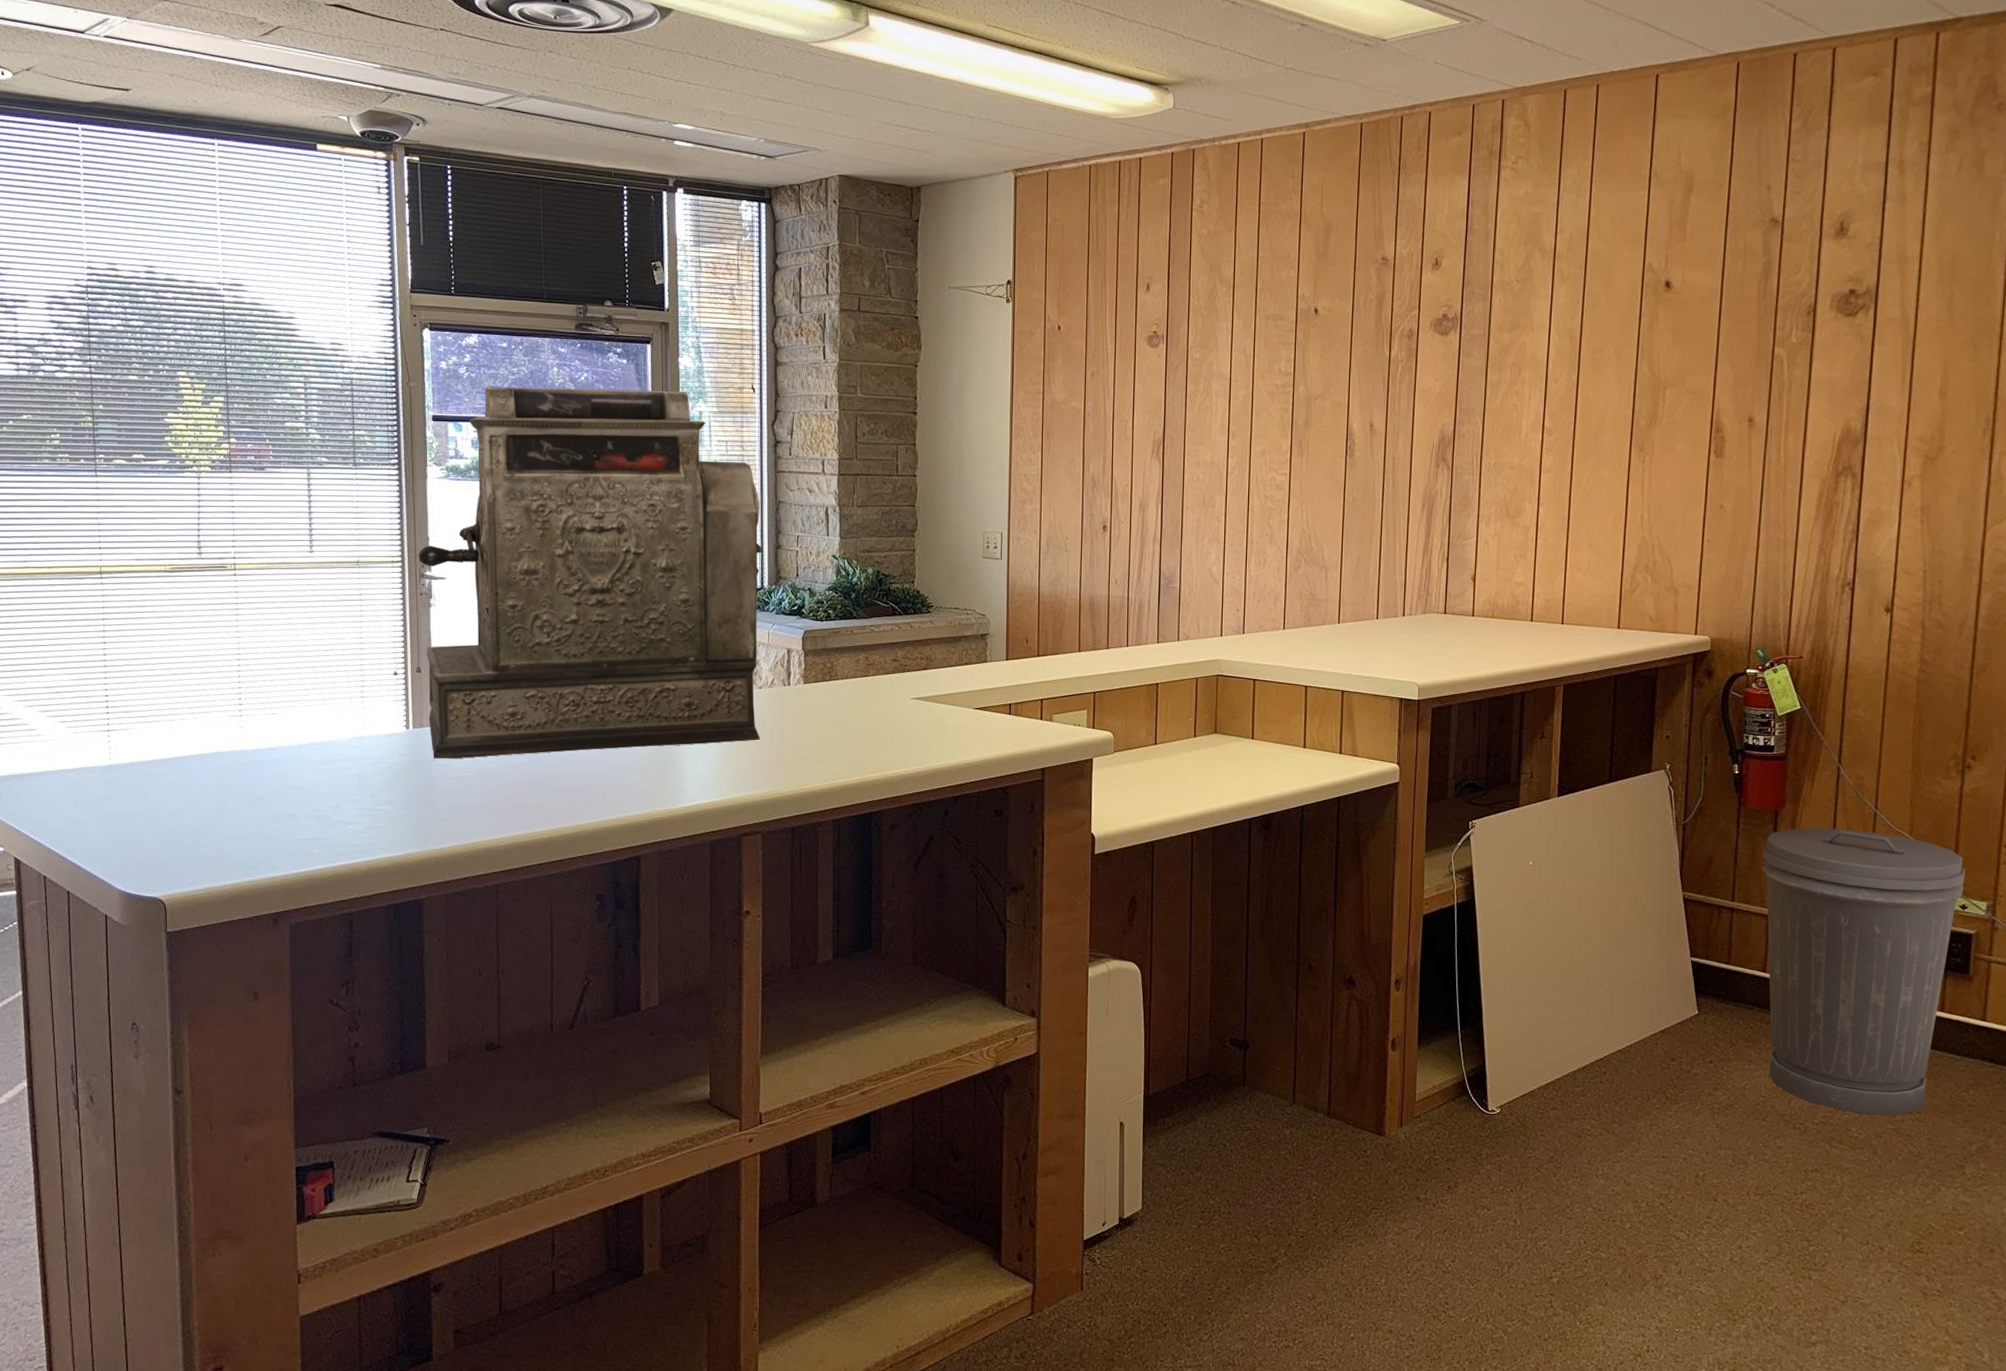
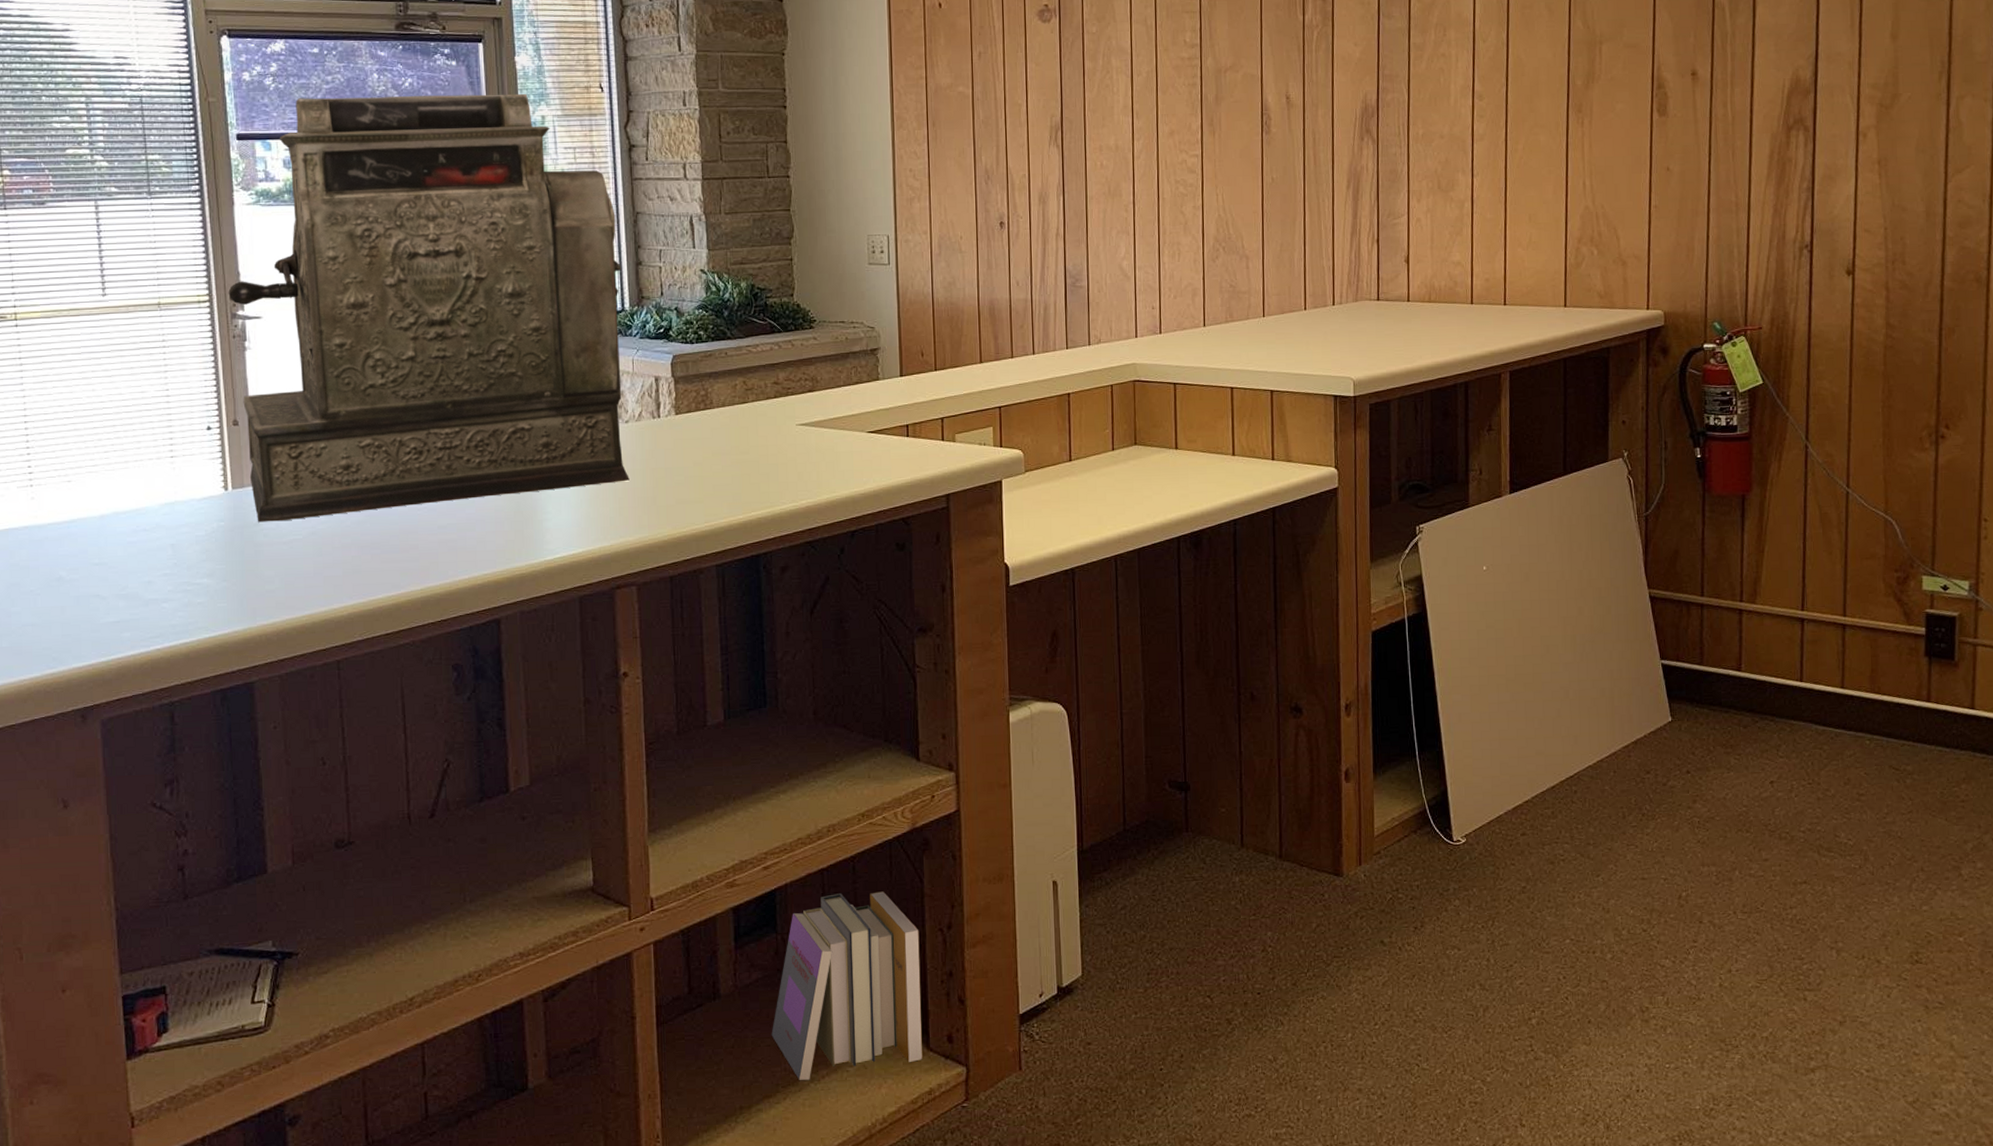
books: none [860,1120,997,1285] -> present [771,891,922,1080]
trash can: present [1762,828,1966,1115] -> none [1730,511,1945,818]

